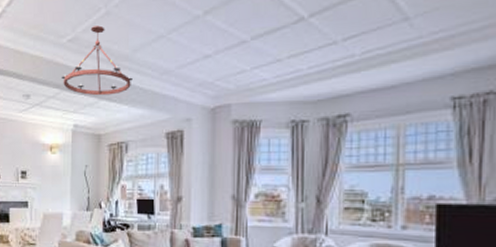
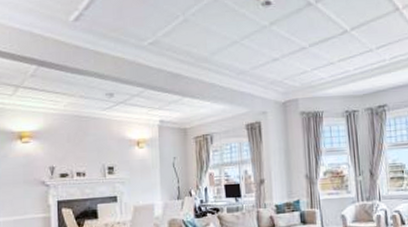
chandelier: present [61,25,133,96] -> none [144,31,213,94]

